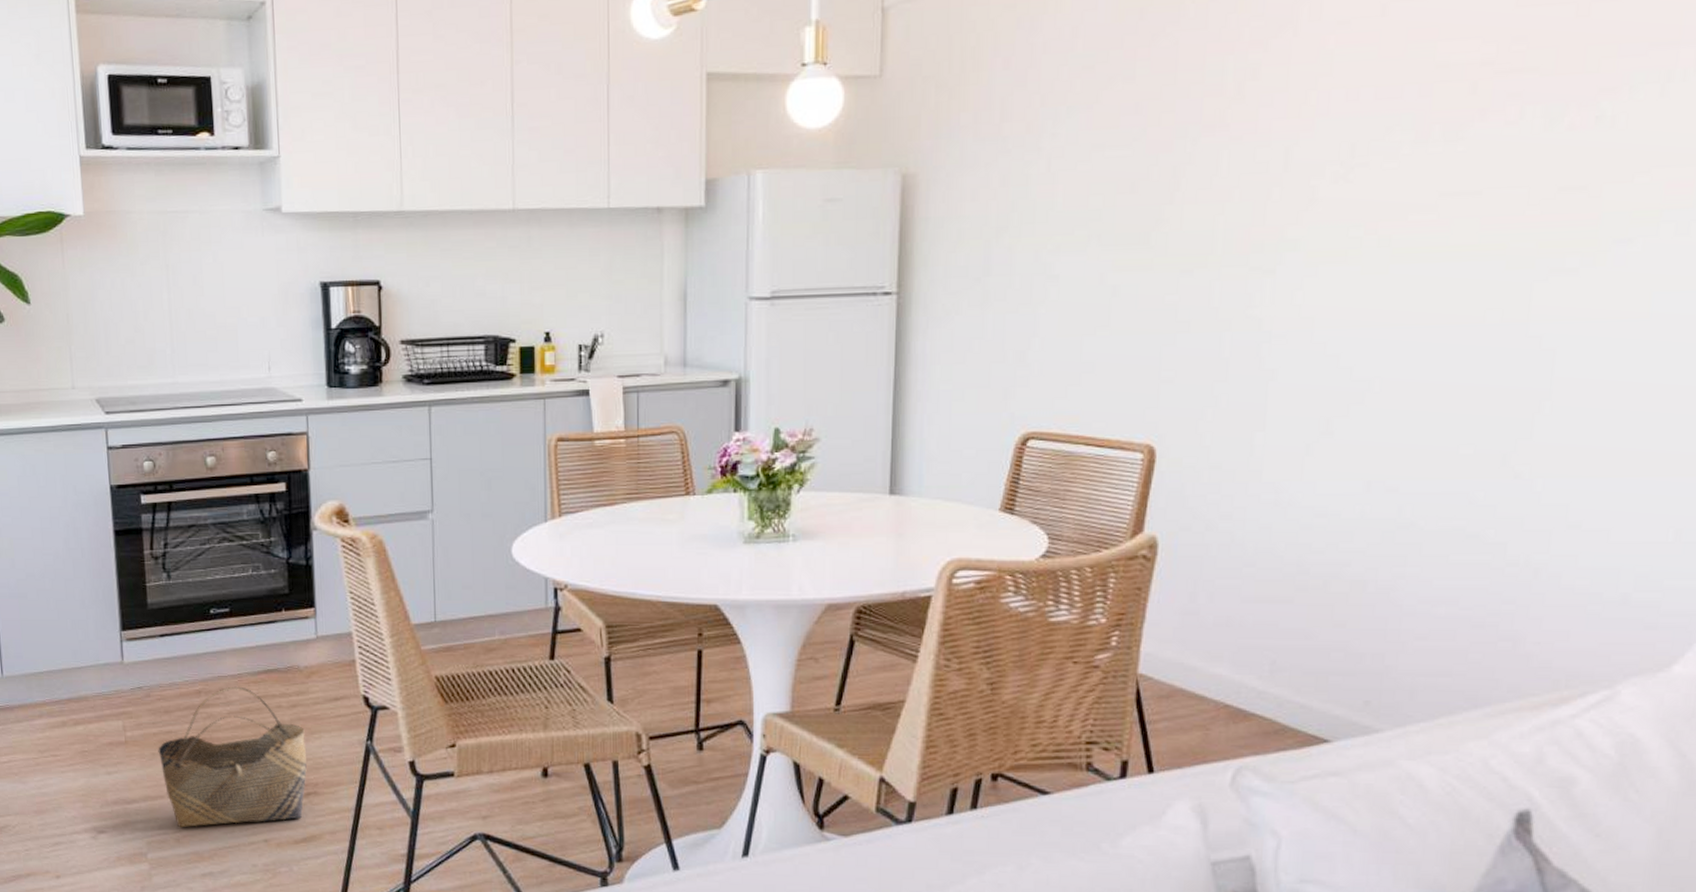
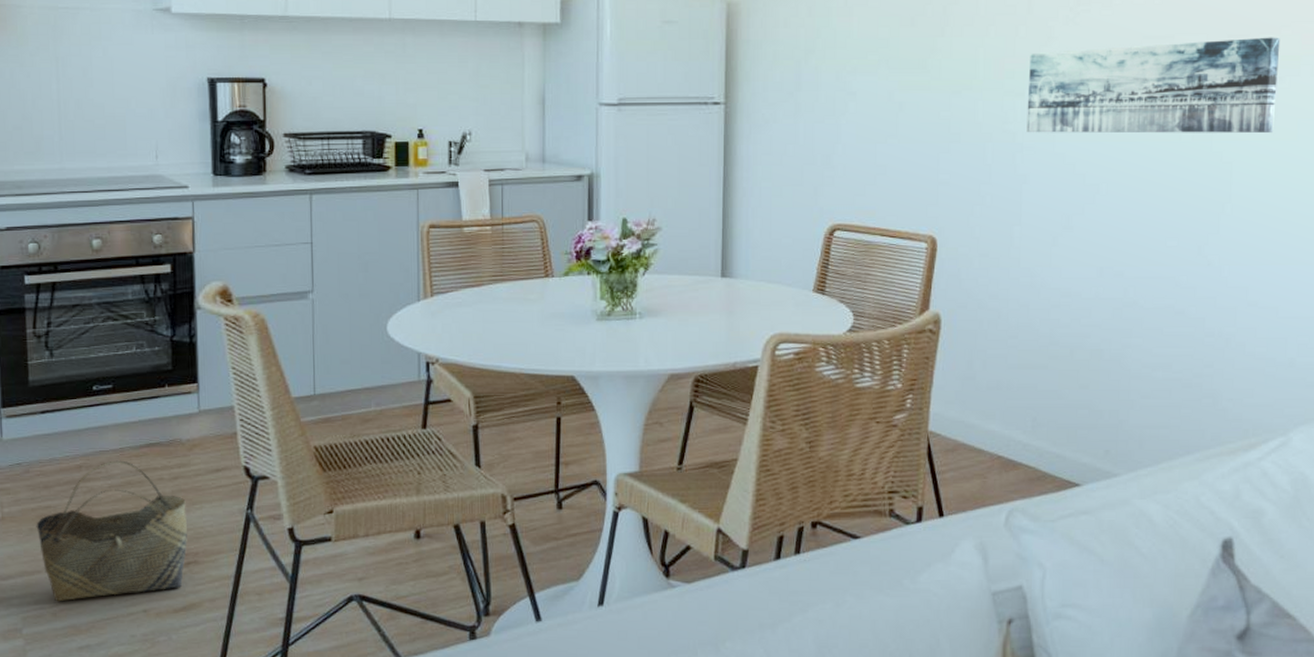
wall art: none [1277,187,1633,319] -> present [1026,37,1281,133]

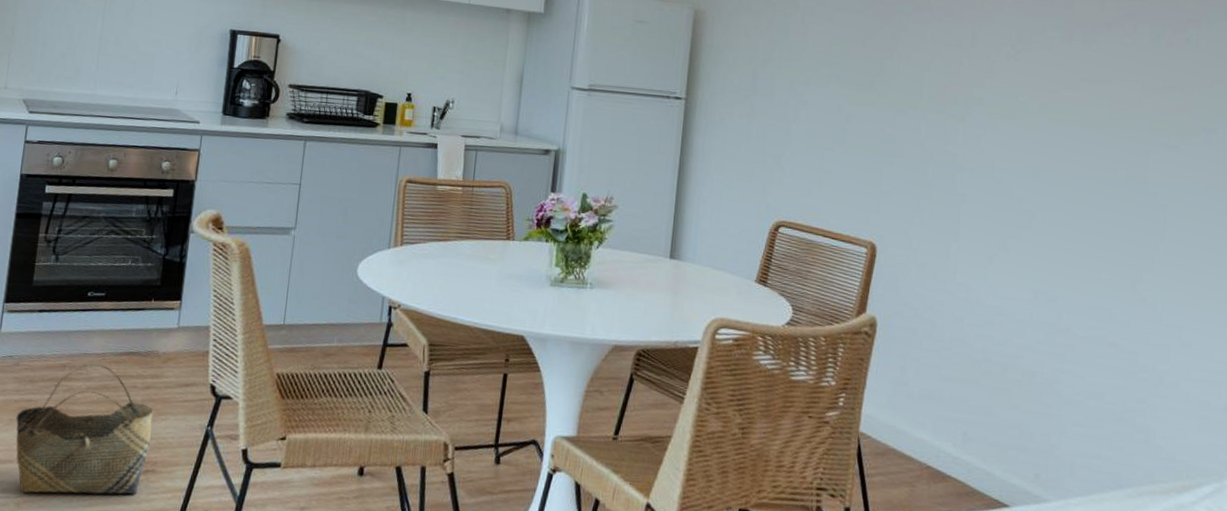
wall art: present [1026,37,1281,133] -> none [967,82,1214,180]

